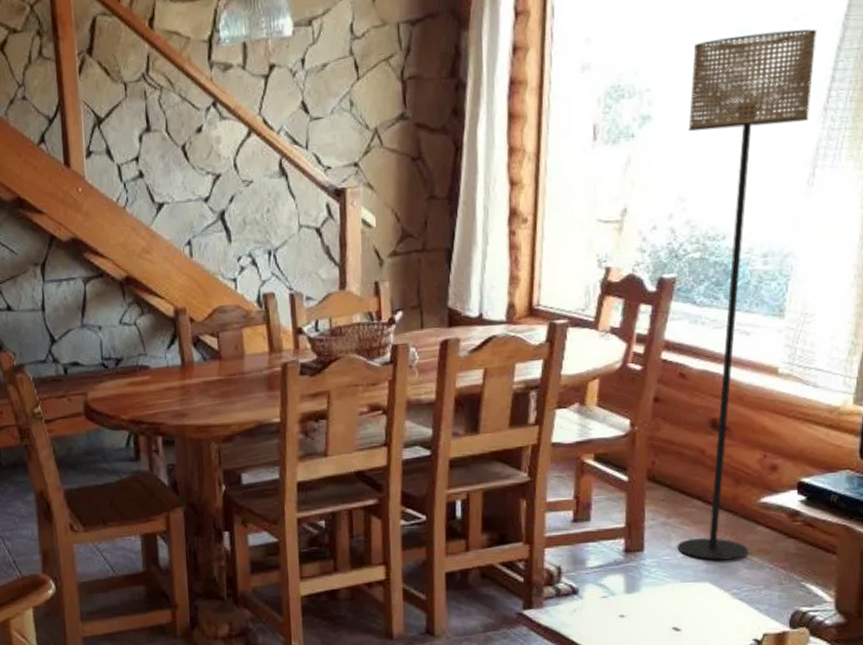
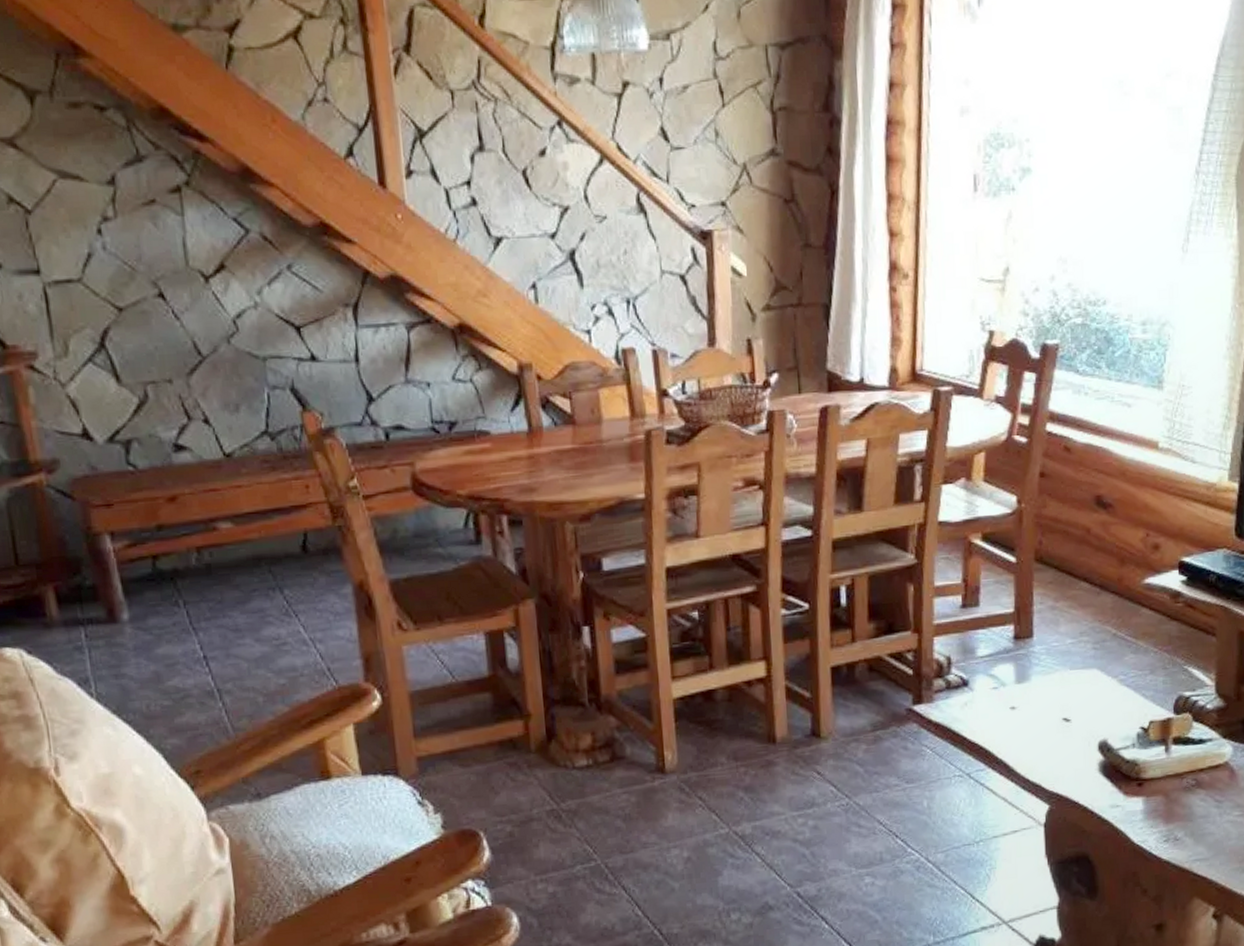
floor lamp: present [677,29,818,560] -> none [1065,86,1189,645]

